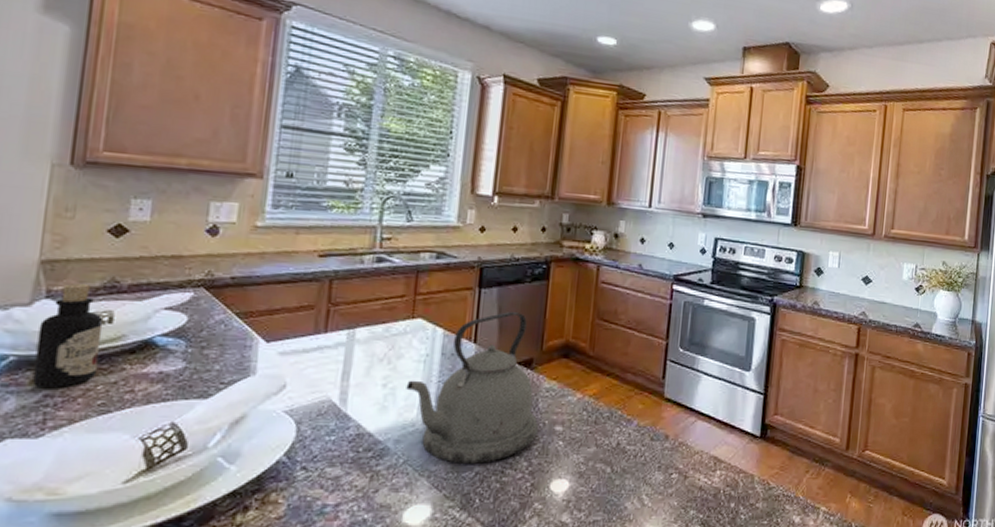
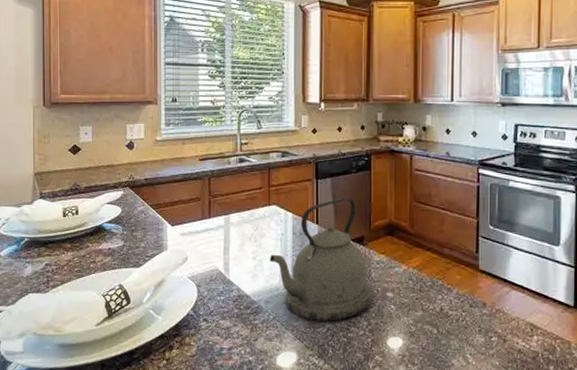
bottle: present [32,284,104,389] -> none [38,188,73,260]

